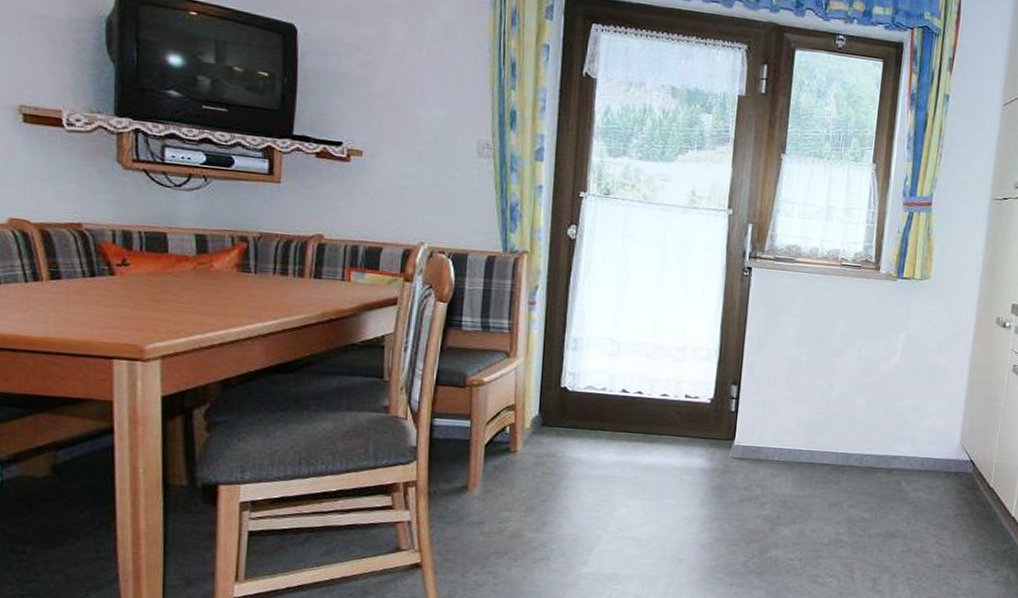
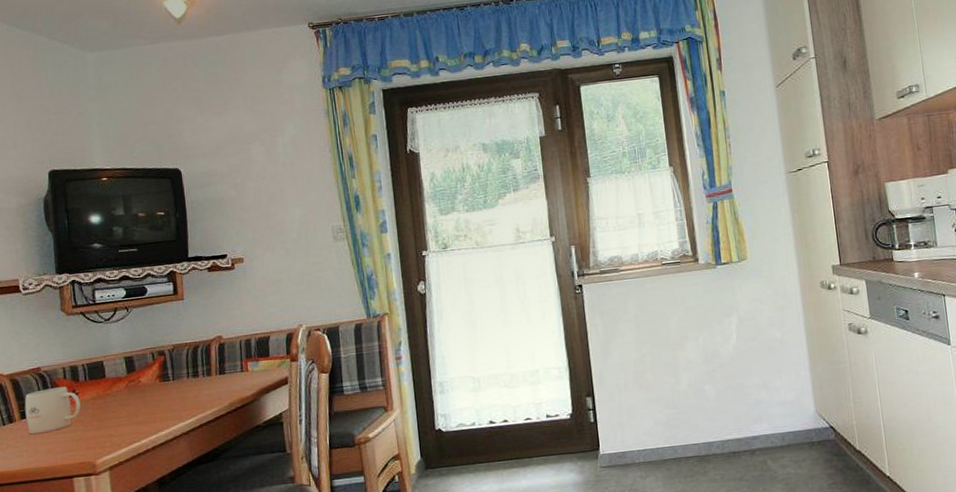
mug: none [56,250,133,302] -> present [24,387,82,435]

